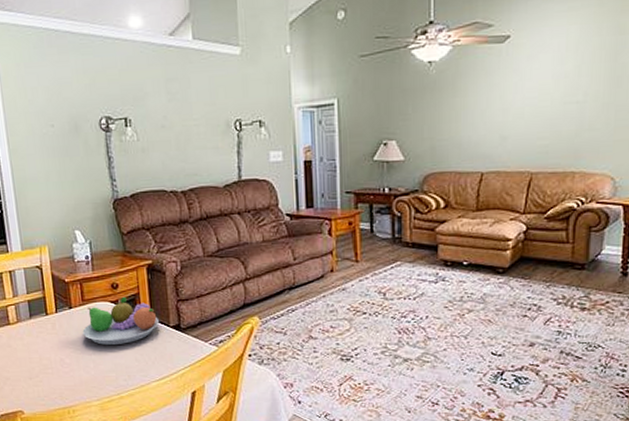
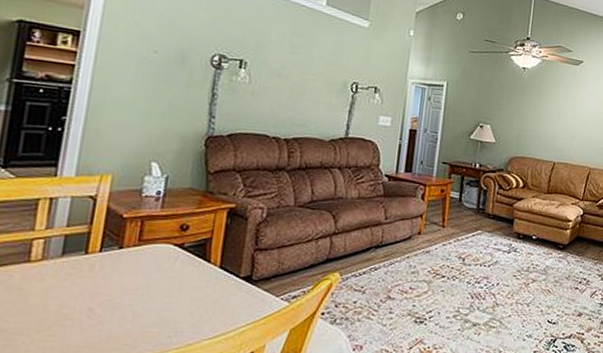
fruit bowl: present [82,297,159,346] -> none [128,241,228,296]

